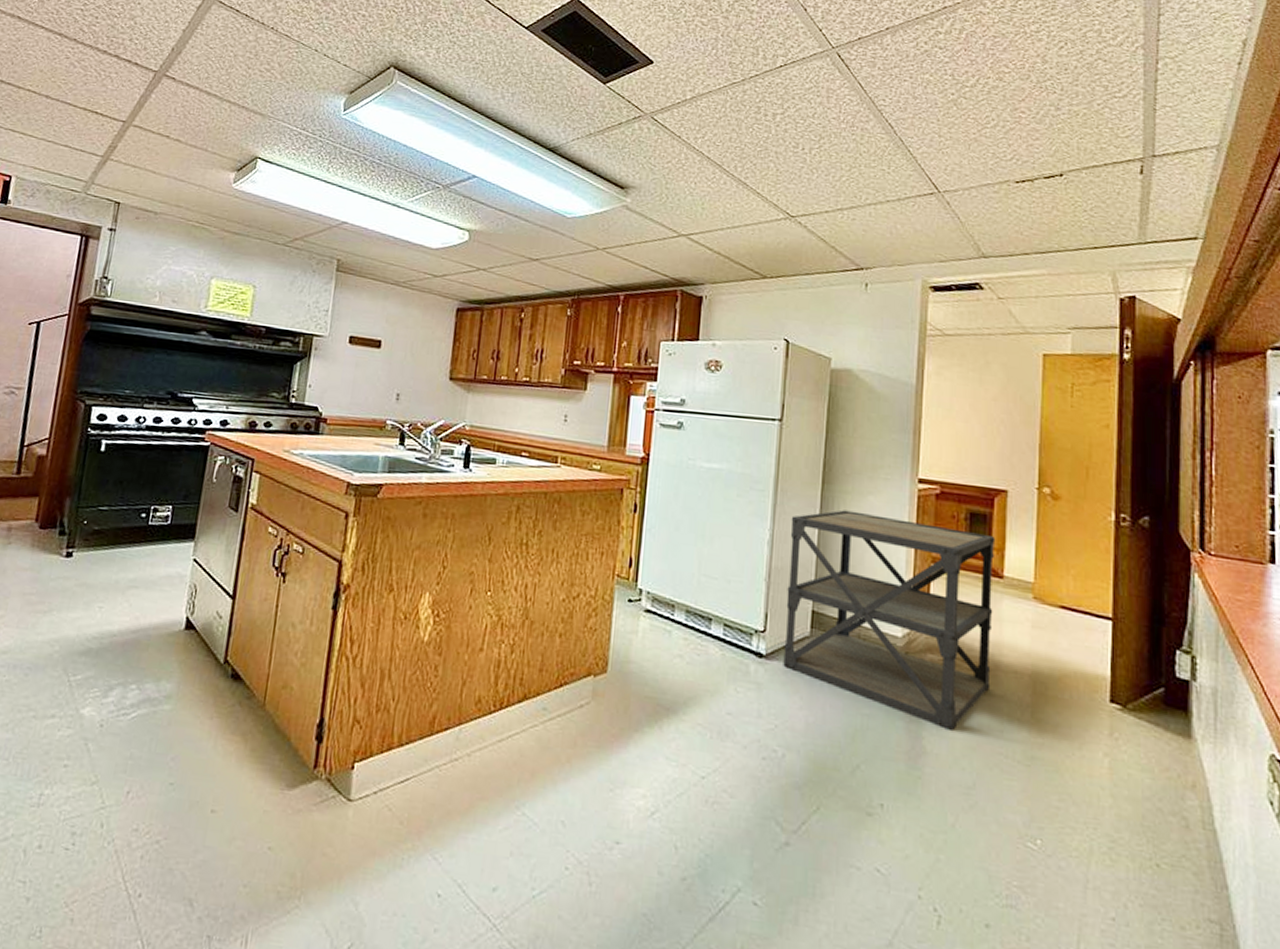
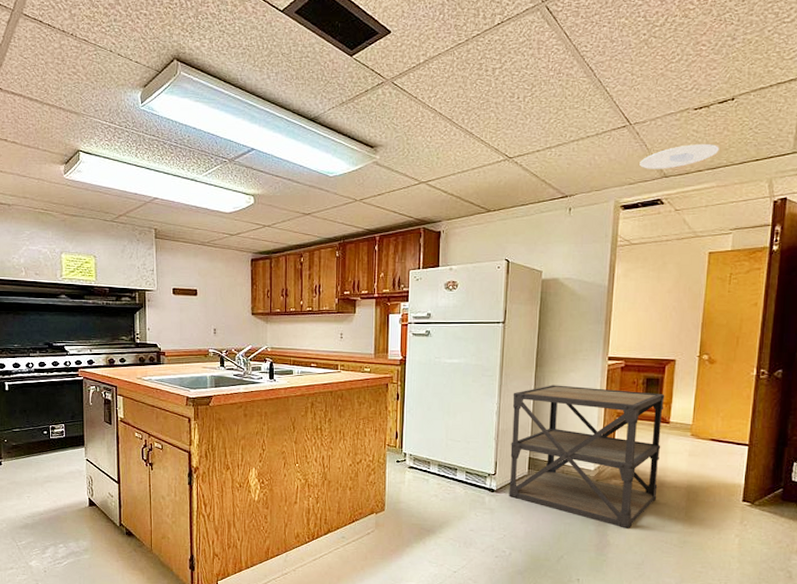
recessed light: none [952,222,1048,248] -> present [639,143,719,169]

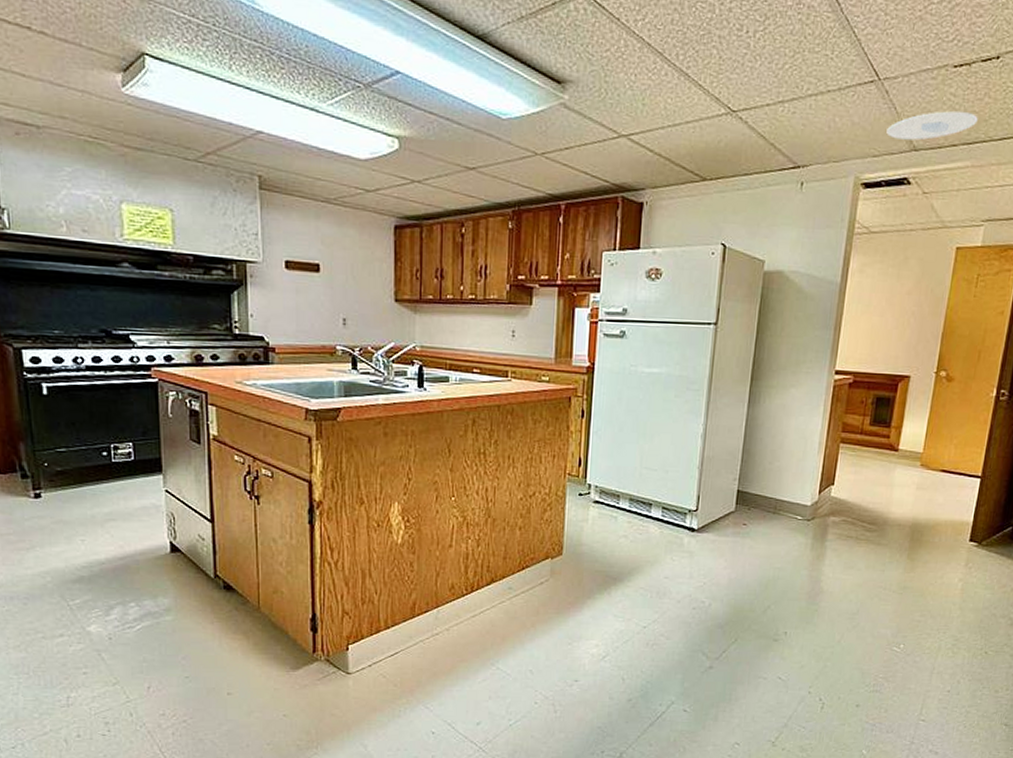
shelving unit: present [509,385,665,530] -> none [712,402,896,575]

